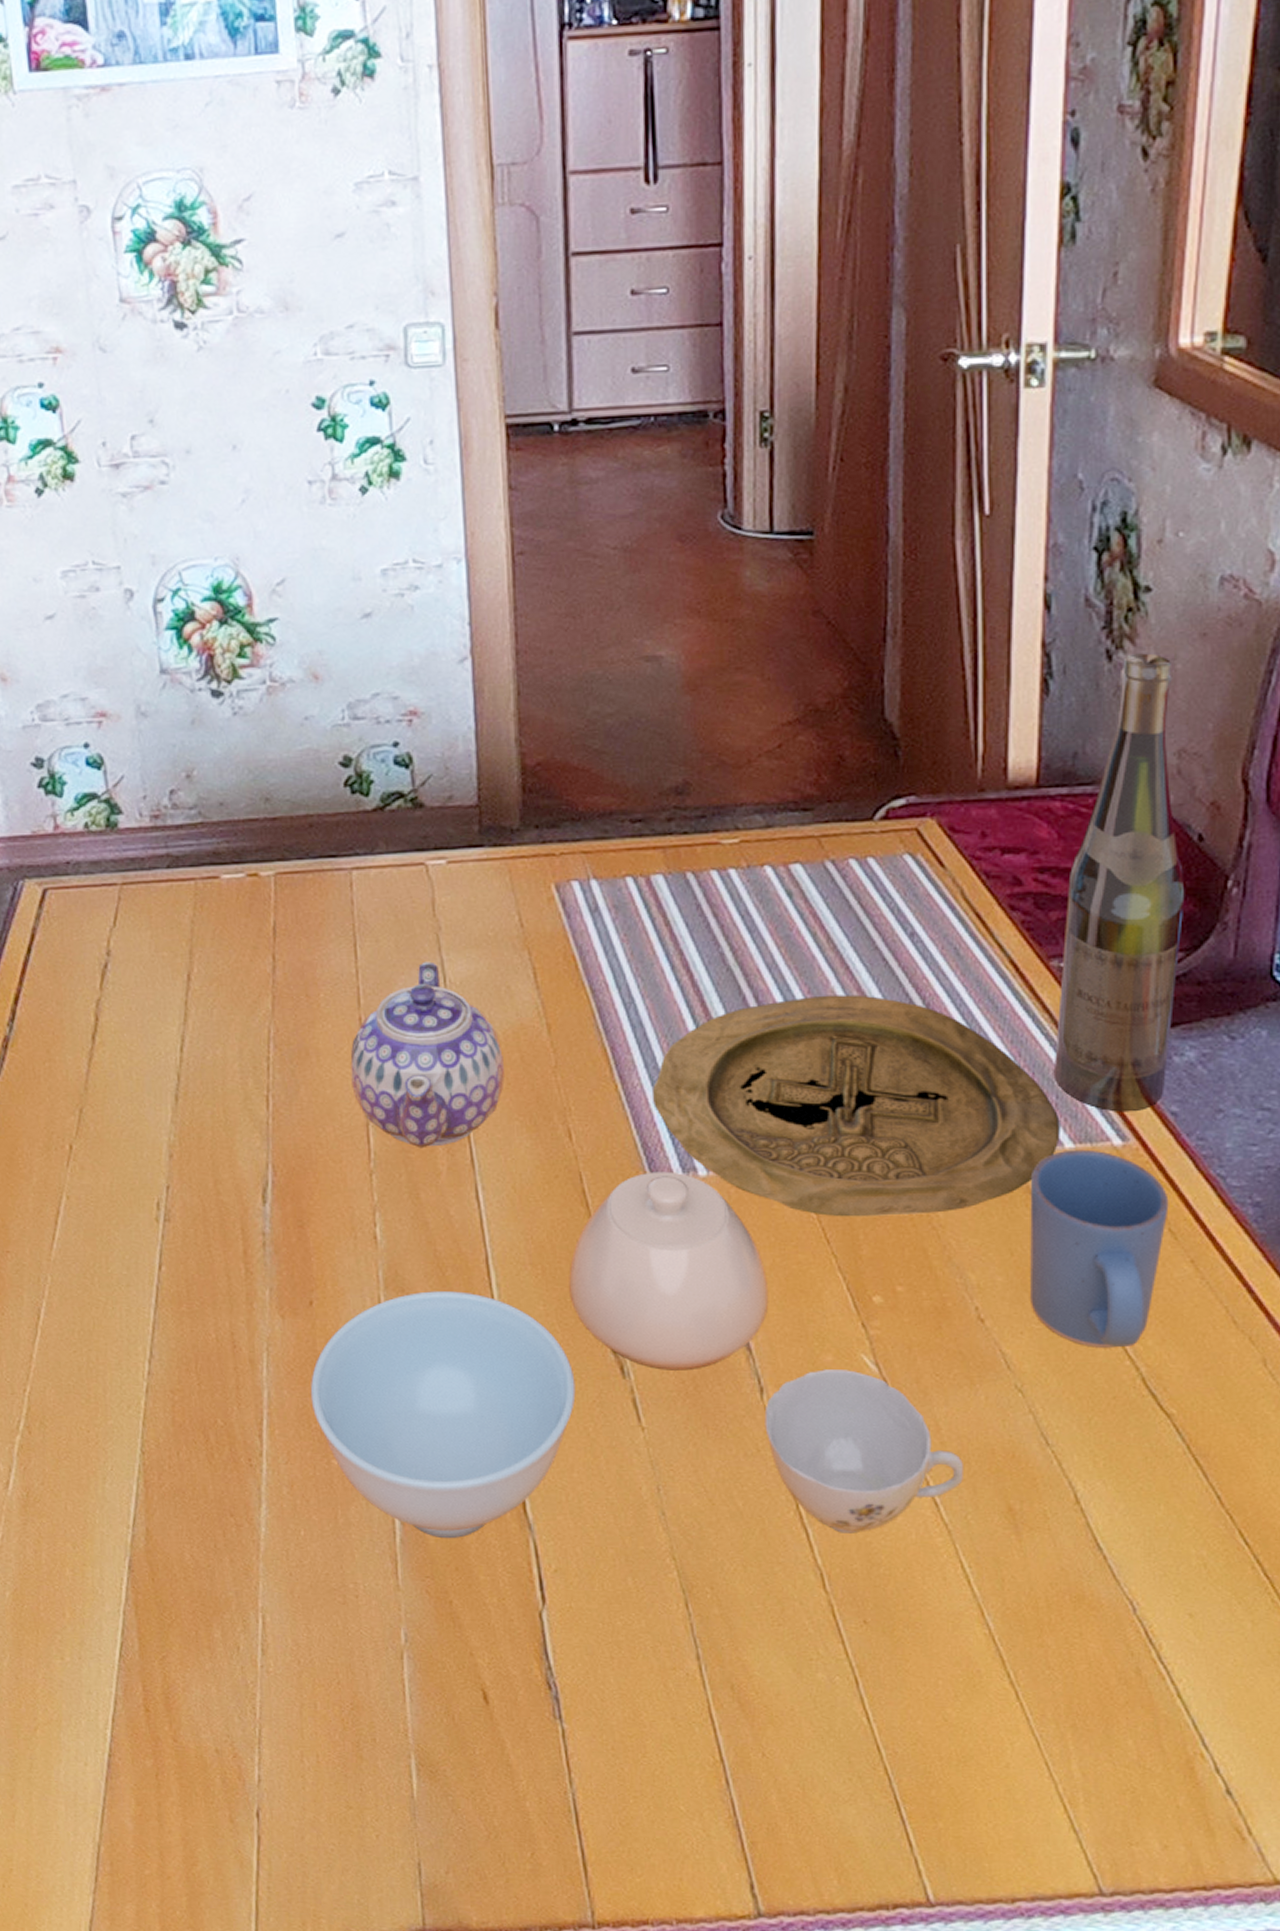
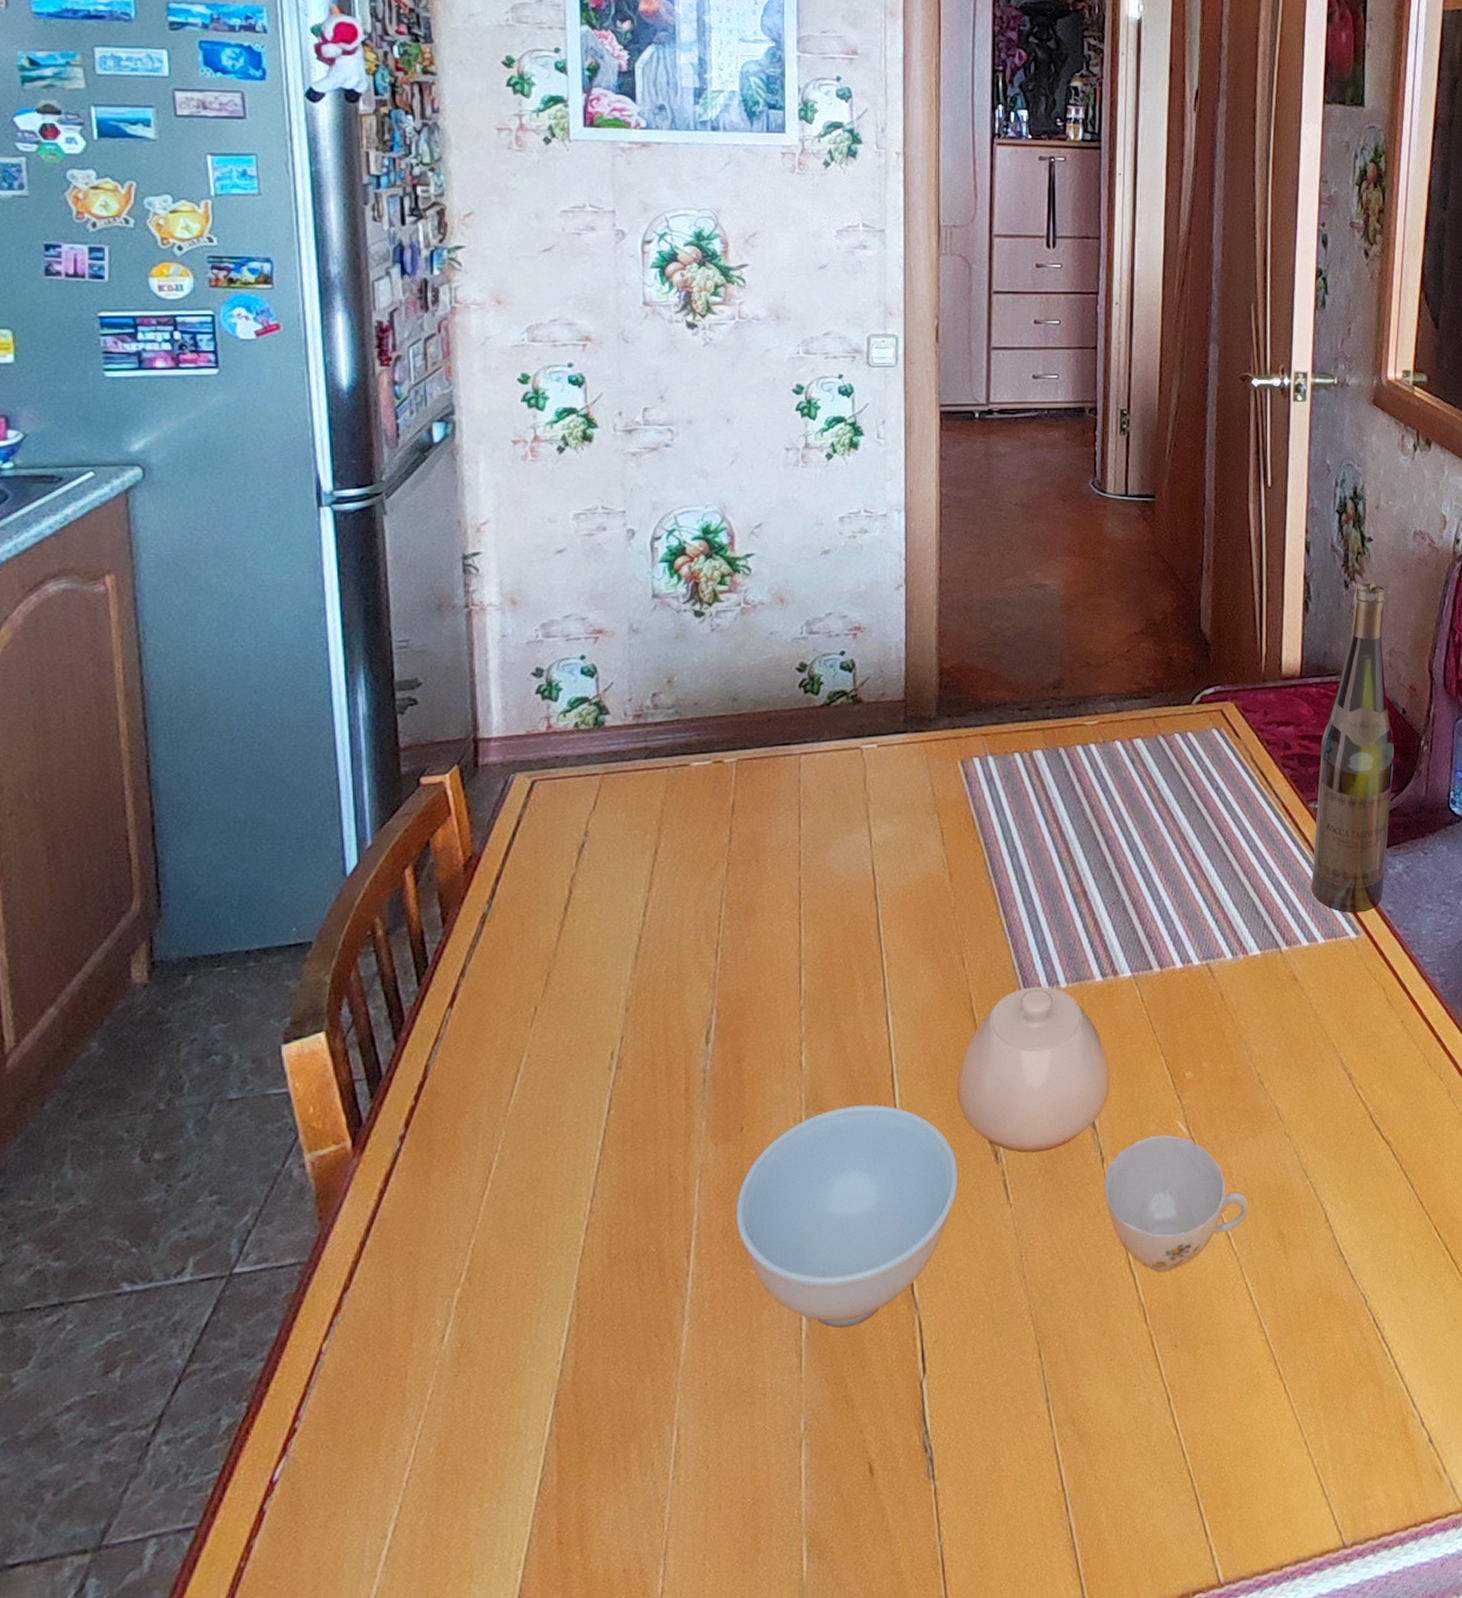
teapot: present [350,961,505,1149] -> none [789,827,914,984]
plate: present [653,994,1060,1217] -> none [1028,836,1315,1012]
mug: present [1030,1149,1169,1348] -> none [1295,943,1387,1096]

